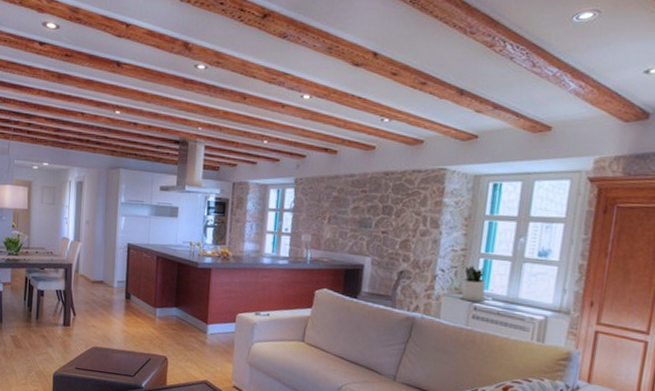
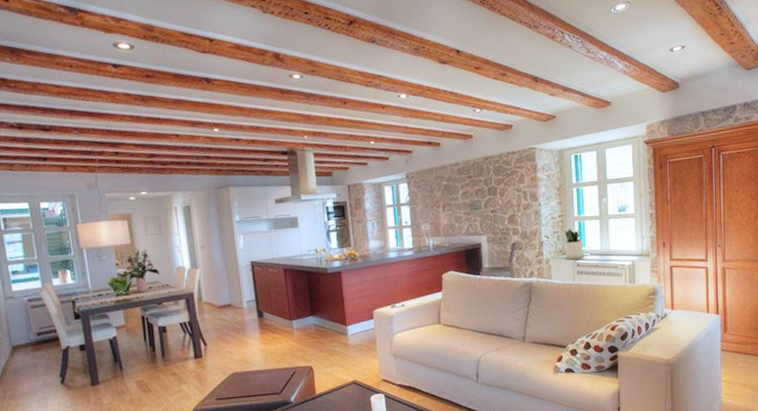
bouquet: none [12,215,47,256] -> present [117,249,161,293]

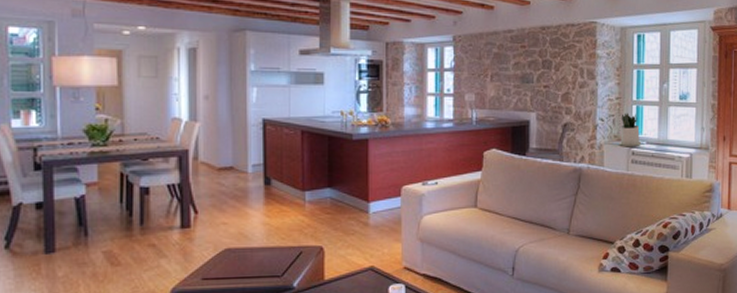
bouquet: present [117,249,161,293] -> none [96,93,150,145]

